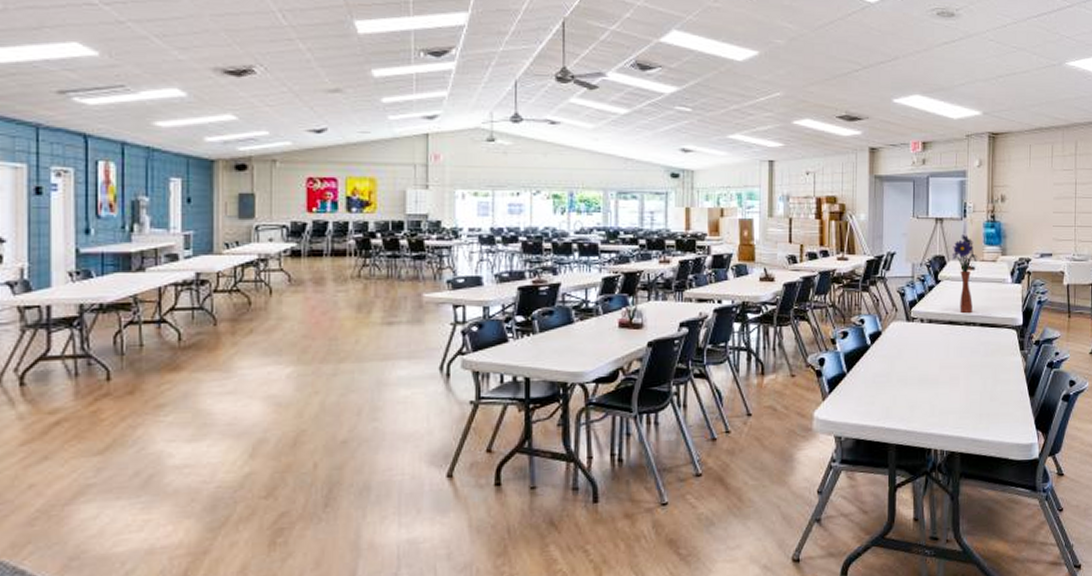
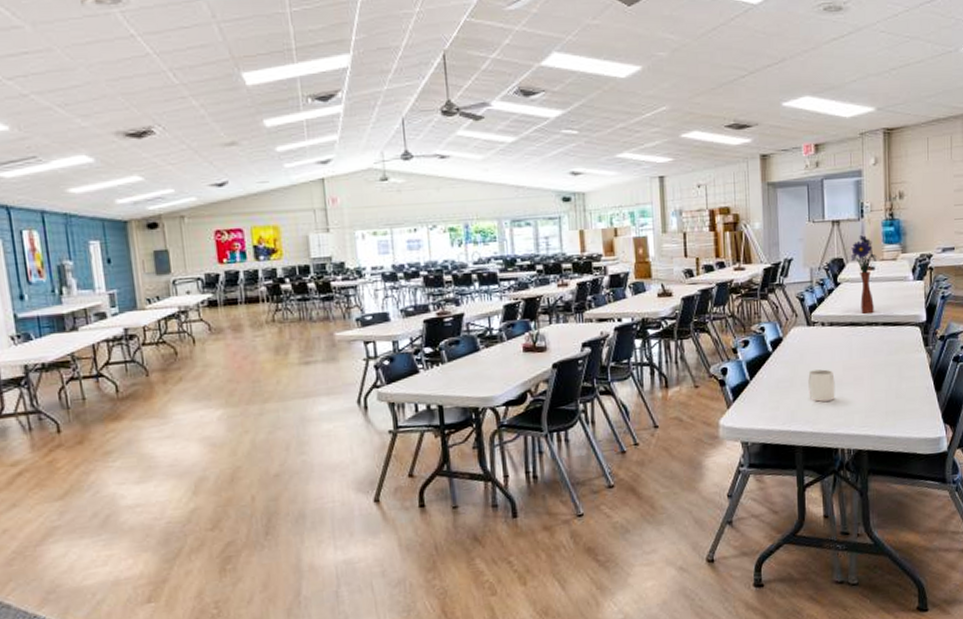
mug: none [904,366,931,400] -> present [808,369,835,402]

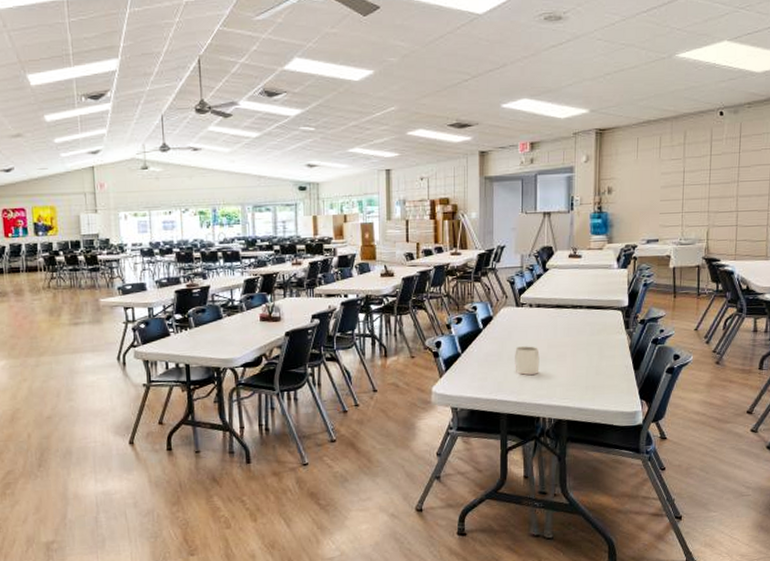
flower arrangement: present [850,235,877,315] -> none [559,226,584,298]

